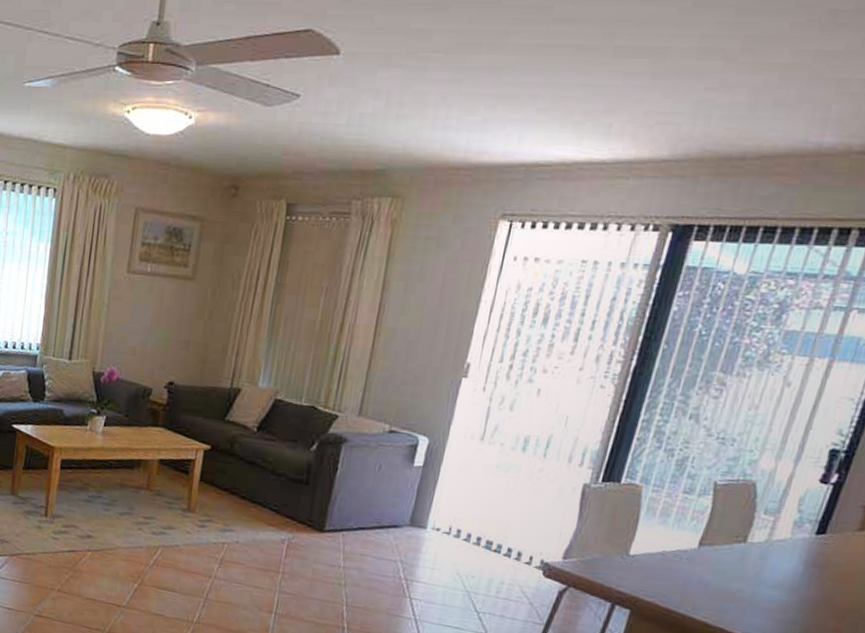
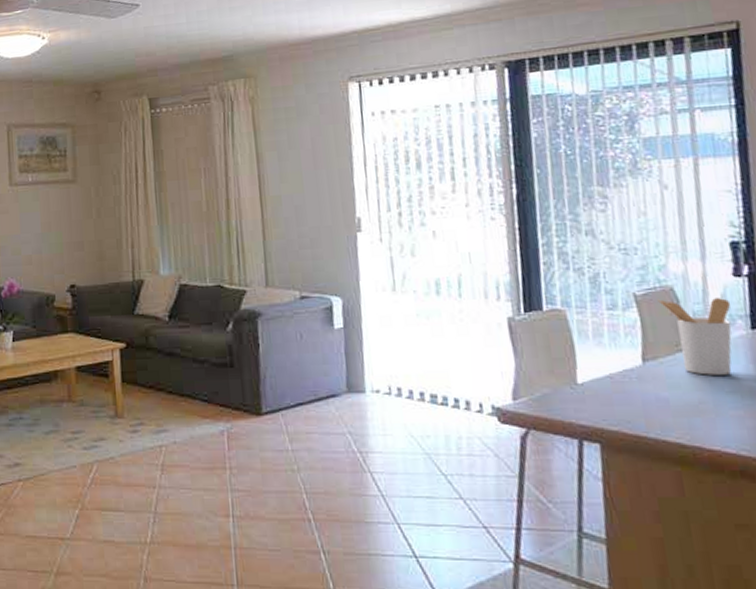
utensil holder: none [736,491,807,571] -> present [658,298,732,375]

